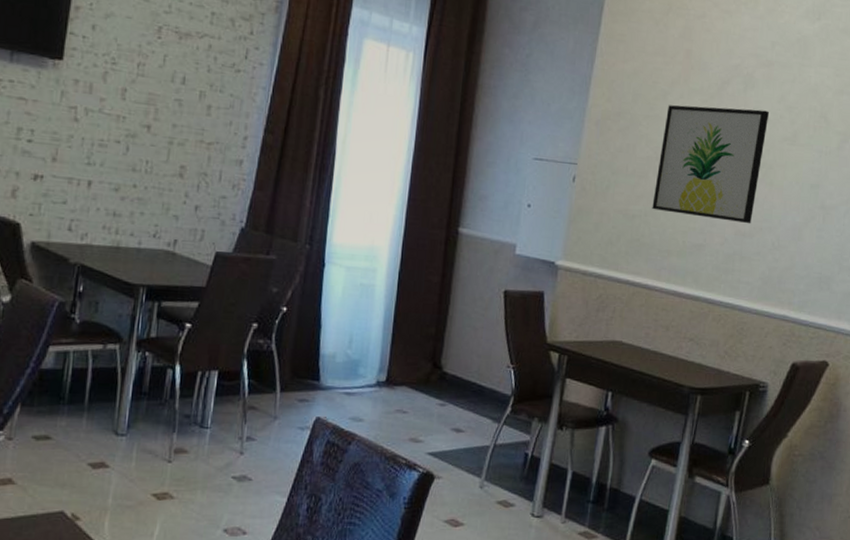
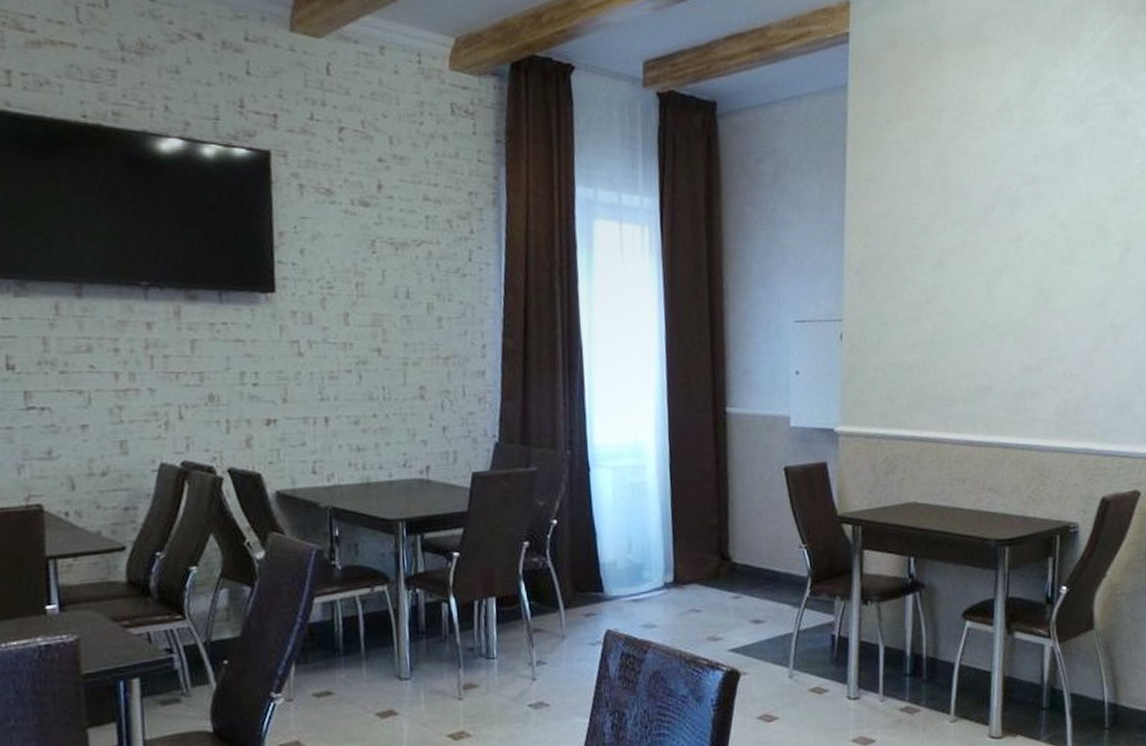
wall art: present [652,105,770,224] -> none [929,231,1042,357]

